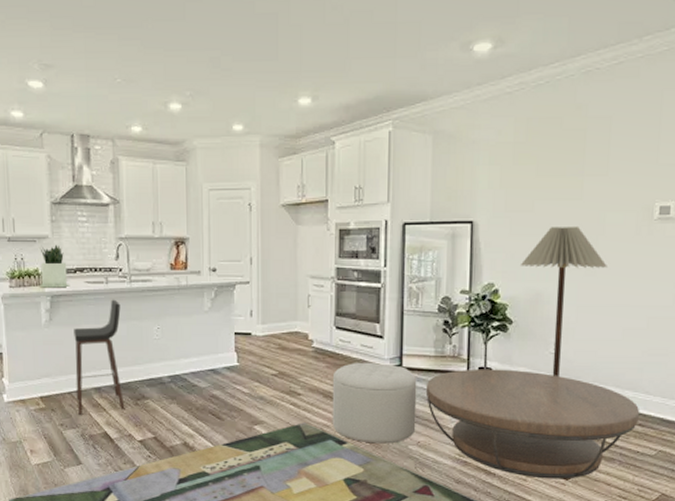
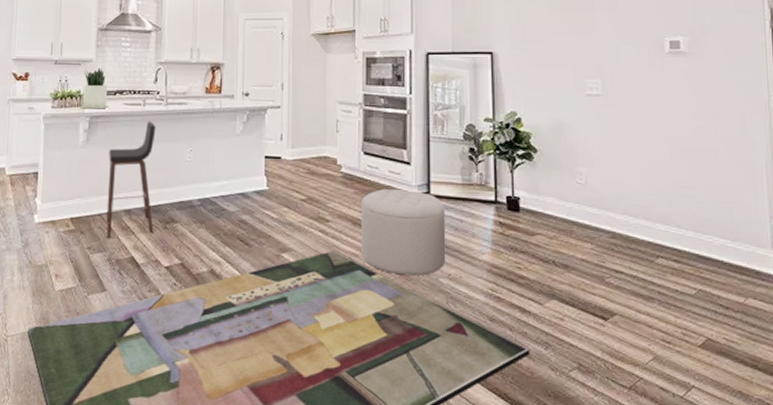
coffee table: present [425,369,639,479] -> none [454,198,673,320]
floor lamp: present [521,226,607,376] -> none [541,58,625,207]

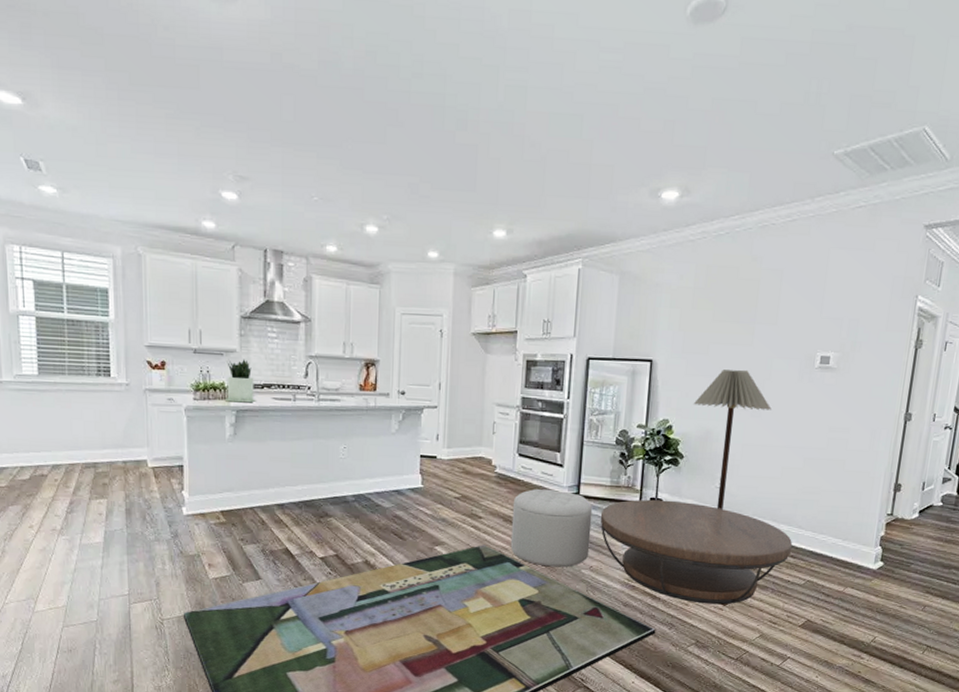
bar stool: present [106,121,156,238] -> none [258,416,308,530]
coffee table: none [454,198,673,320] -> present [600,499,792,605]
floor lamp: none [541,58,625,207] -> present [694,369,771,509]

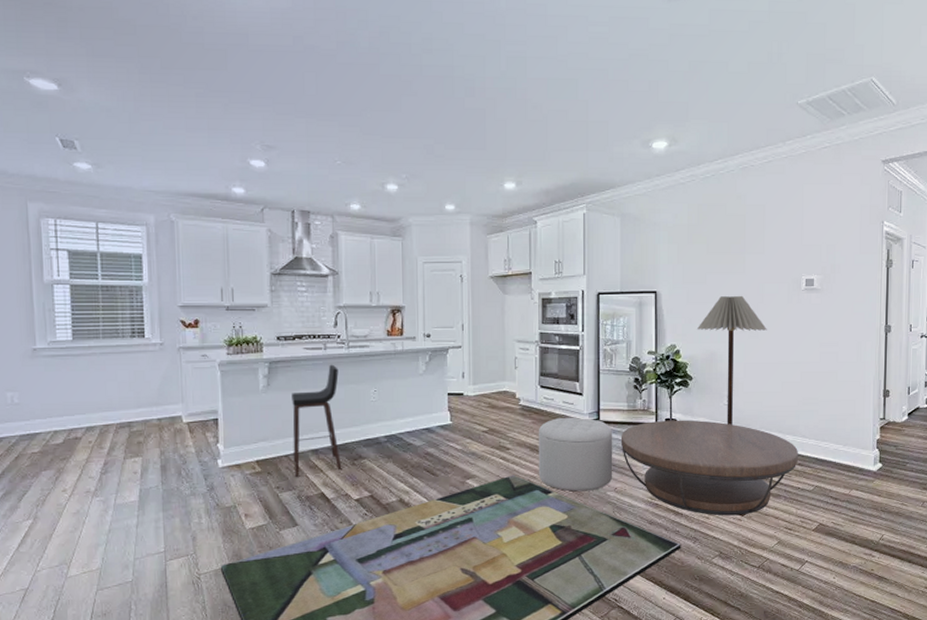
planter: present [224,359,257,403] -> none [257,313,289,355]
bar stool: none [258,416,308,530] -> present [291,364,342,477]

